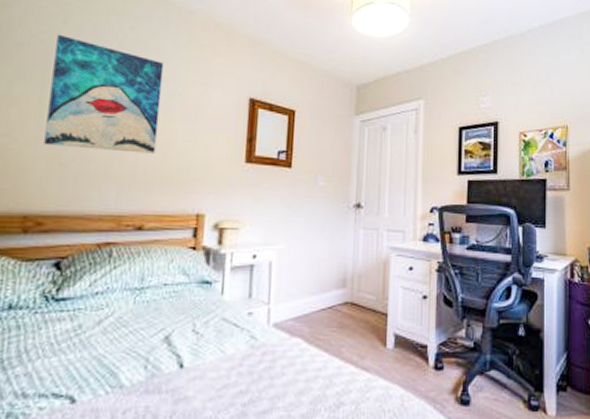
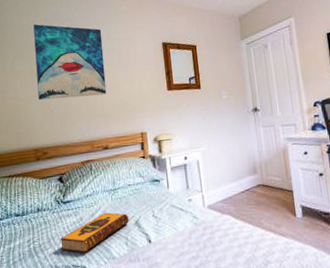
hardback book: none [35,320,157,377] -> present [59,212,130,253]

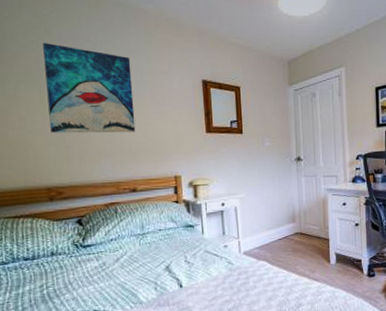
hardback book: present [59,212,130,253] -> none [78,257,159,298]

